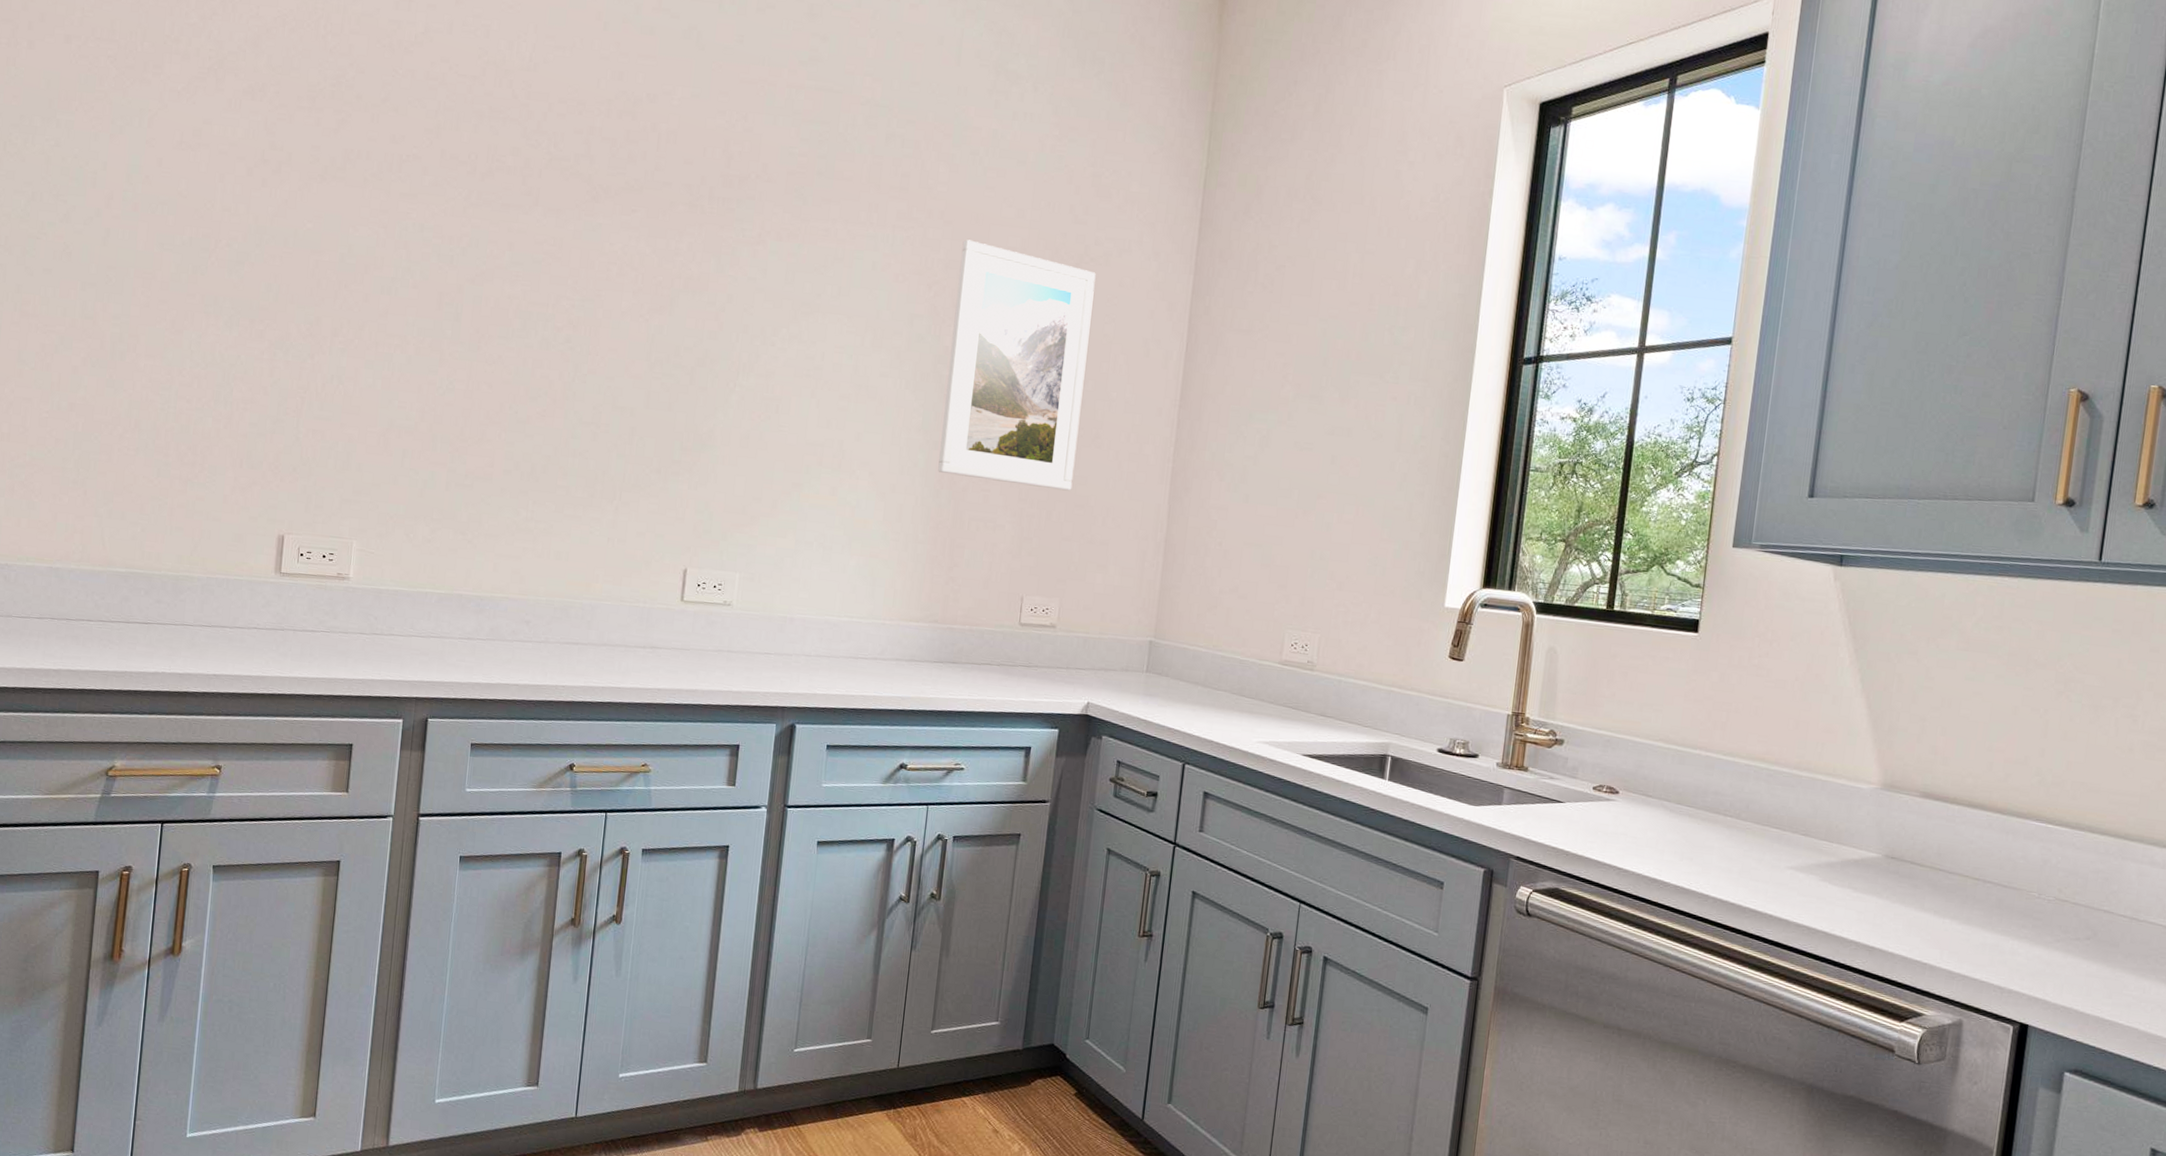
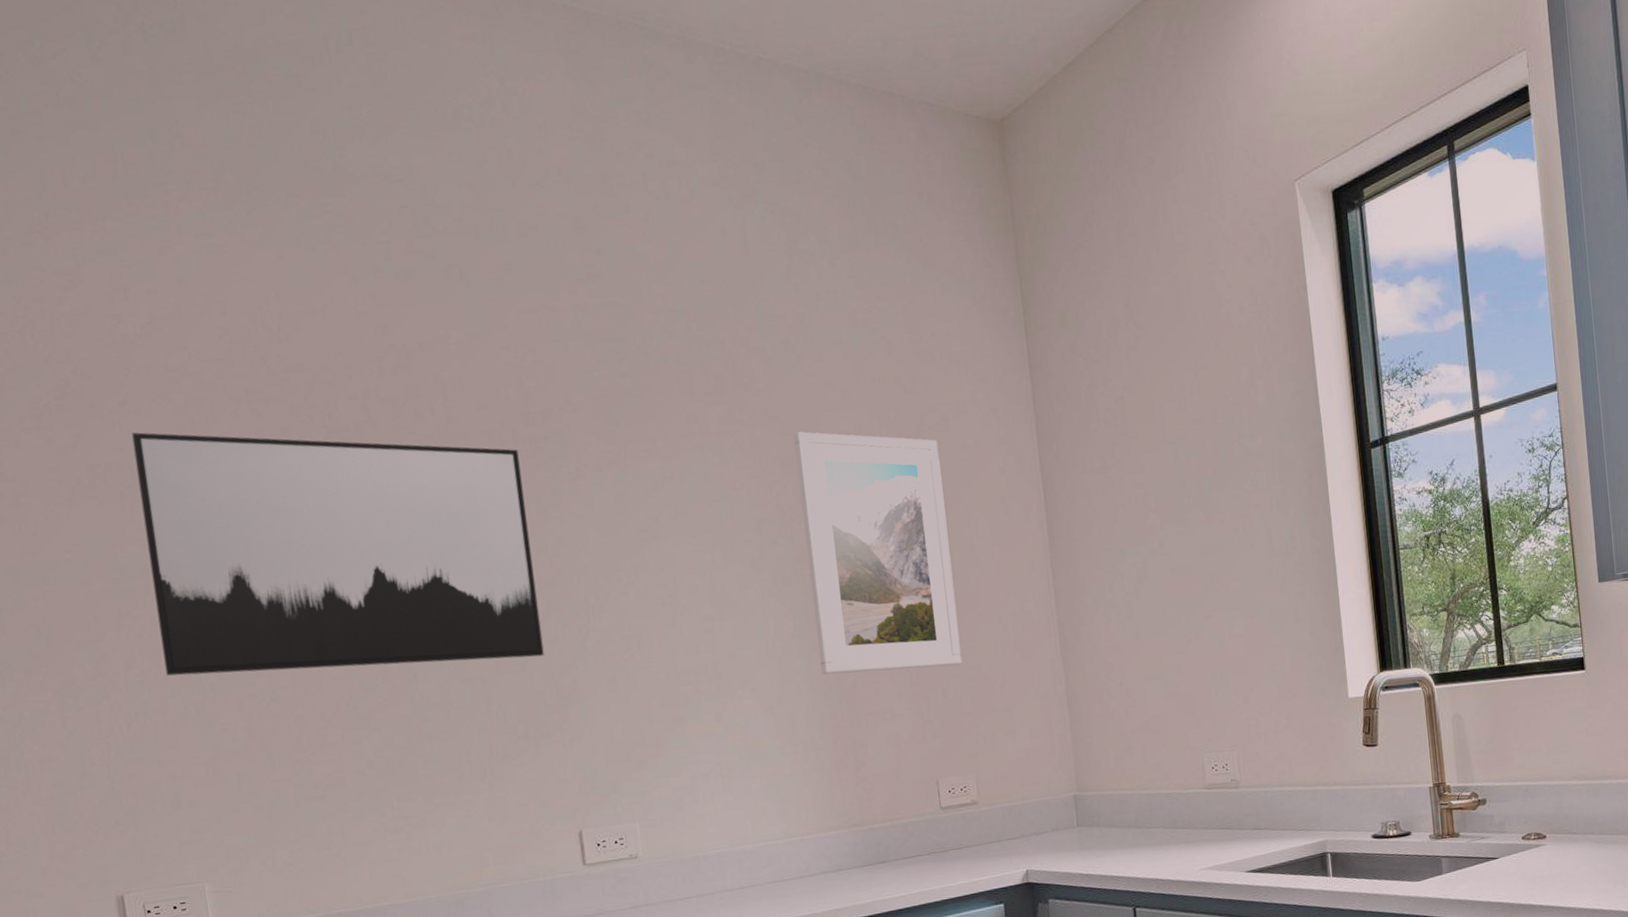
wall art: none [365,128,711,401] -> present [132,432,544,676]

